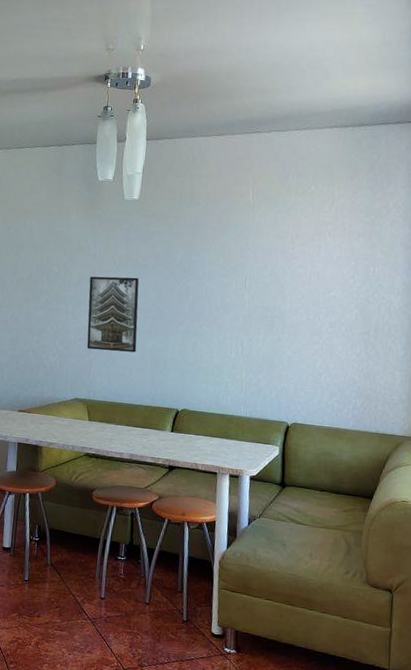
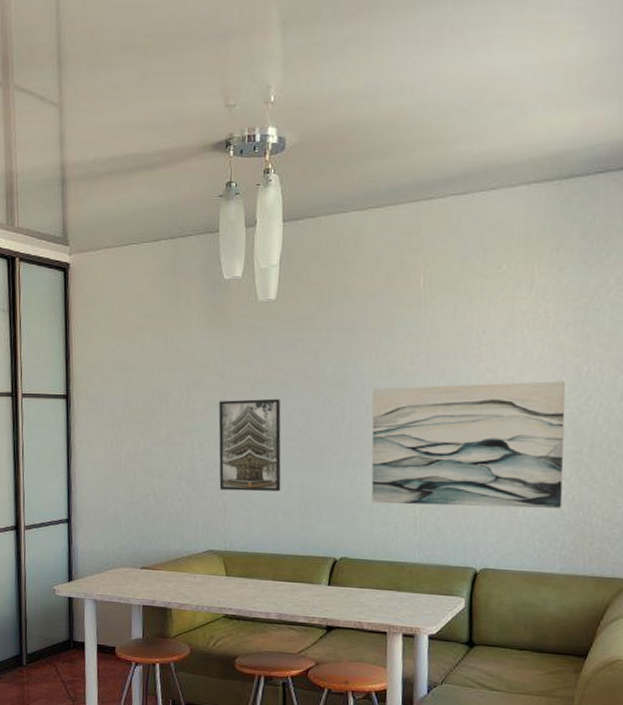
wall art: none [208,274,357,377] -> present [371,381,566,509]

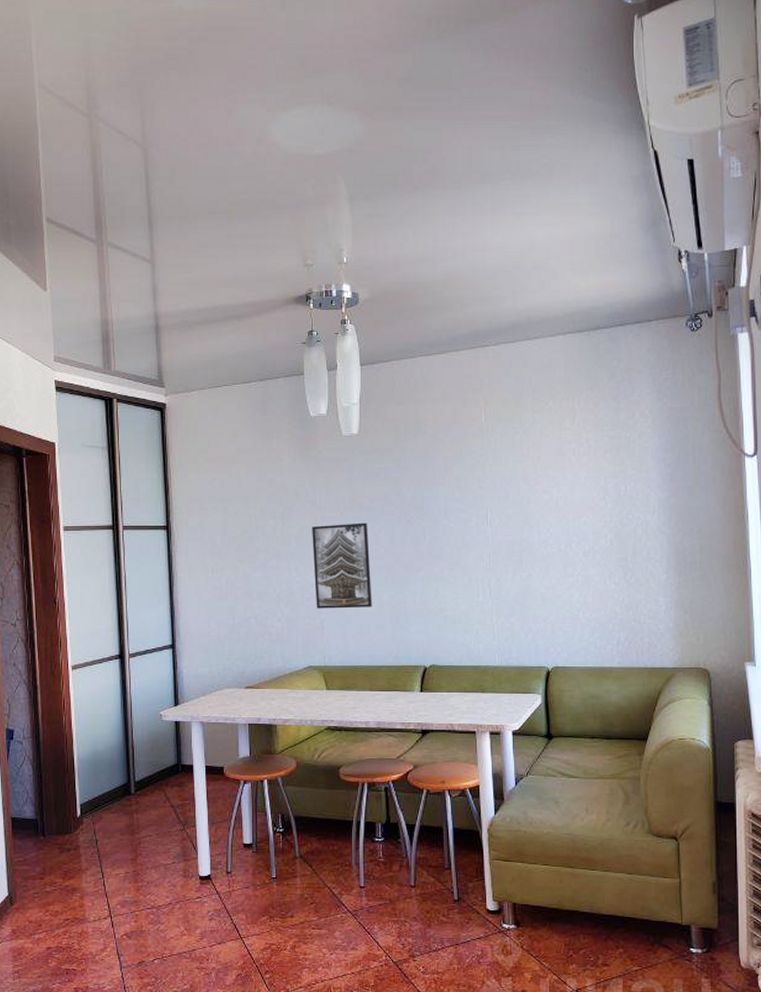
wall art: present [371,381,566,509] -> none [448,499,615,613]

